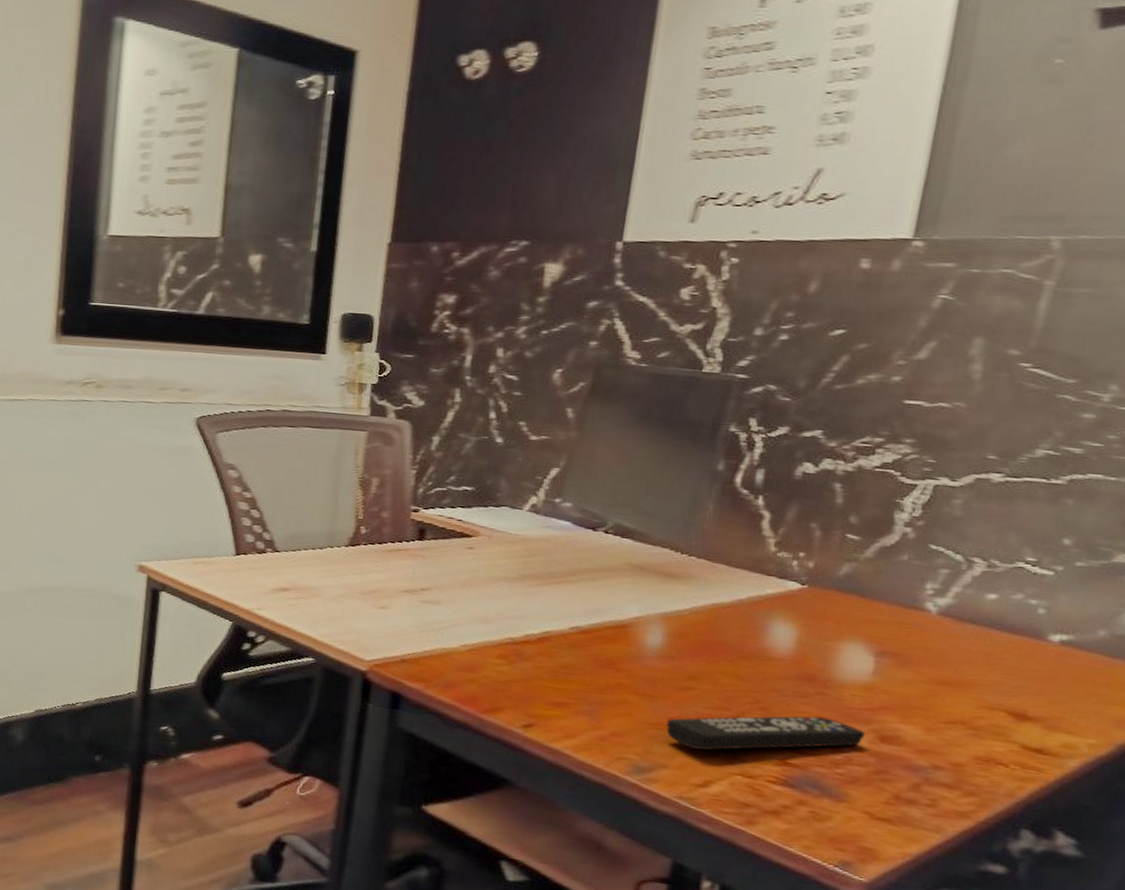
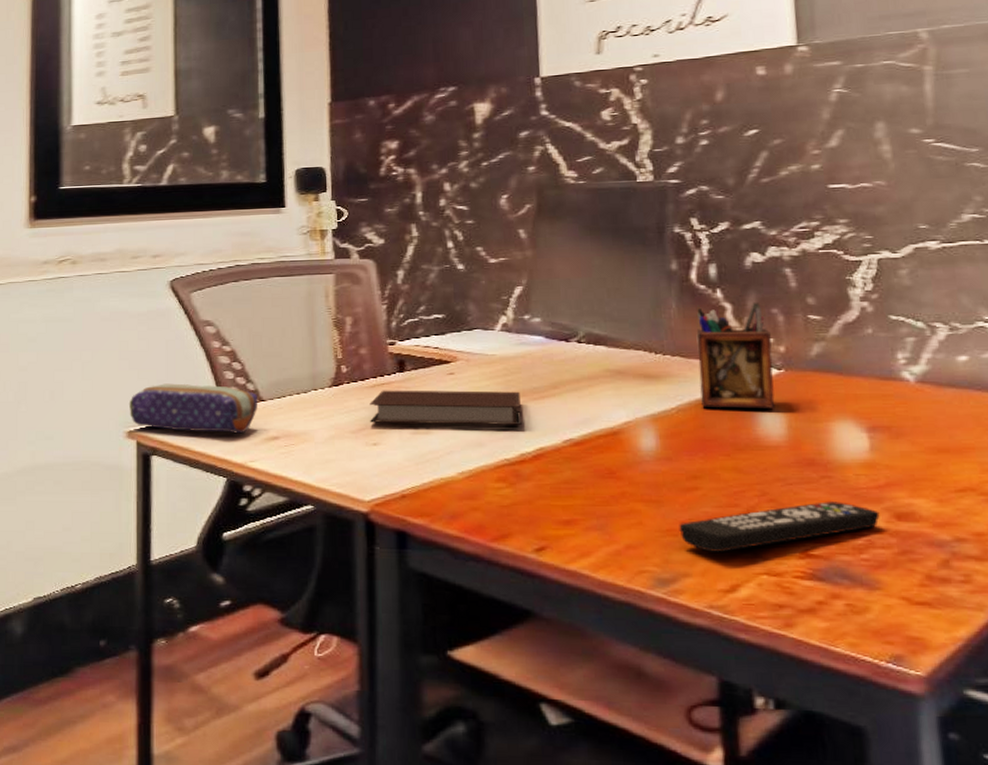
pencil case: none [142,522,273,581] -> present [128,383,259,434]
notebook: none [382,556,537,607] -> present [370,390,522,425]
desk organizer: none [716,509,803,622] -> present [696,302,775,409]

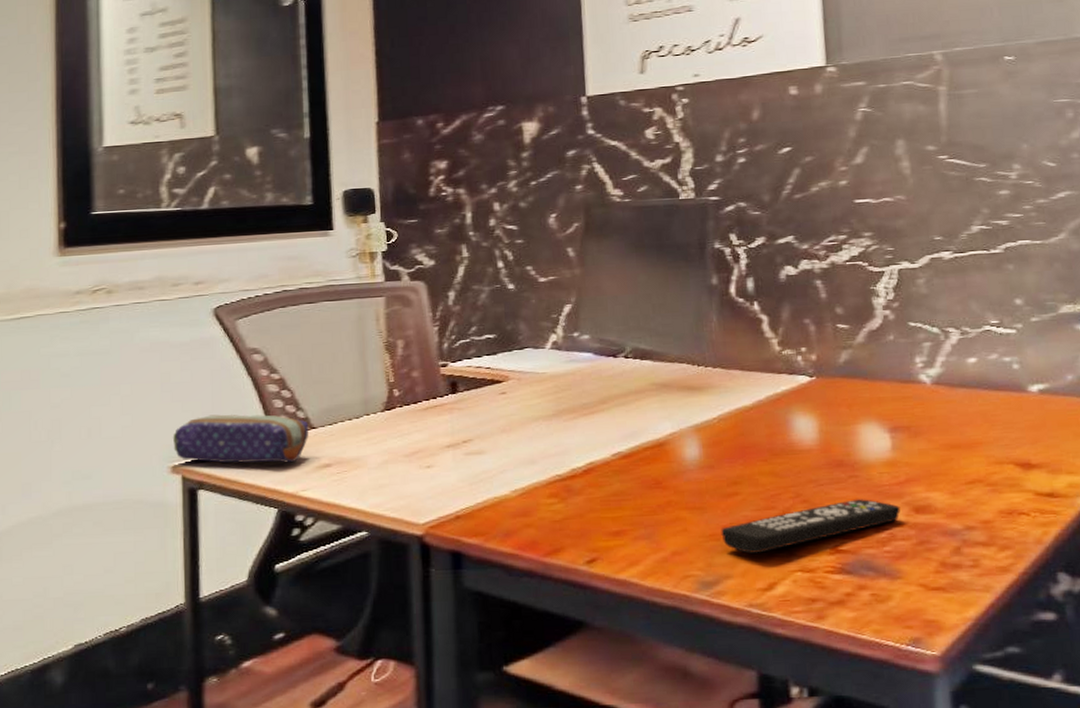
notebook: present [370,390,522,425] -> none [423,408,572,446]
desk organizer: present [696,302,775,409] -> none [735,313,808,416]

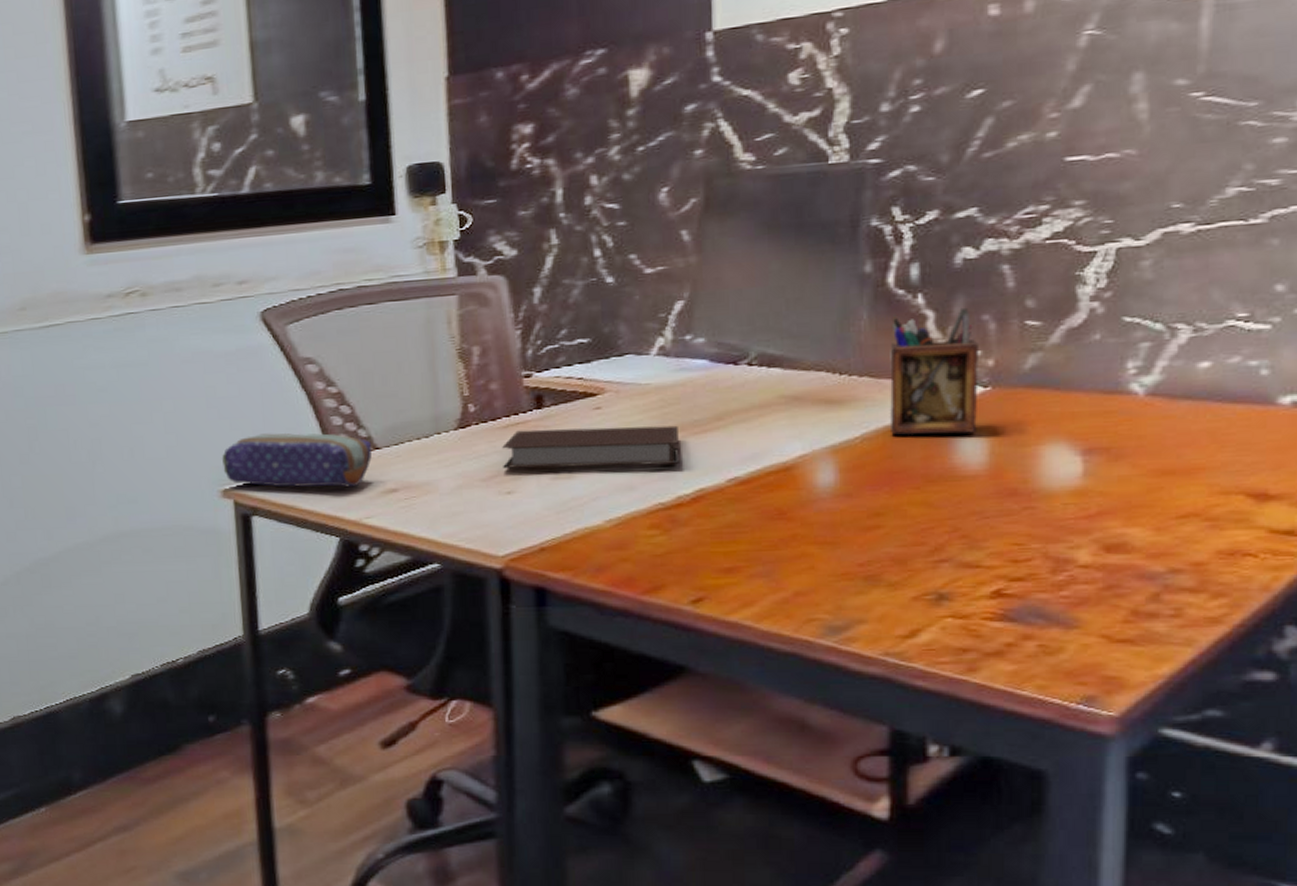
notebook: none [423,408,572,446] -> present [502,425,679,469]
remote control: present [721,499,901,554] -> none [856,535,1086,596]
desk organizer: none [735,313,808,416] -> present [890,307,979,435]

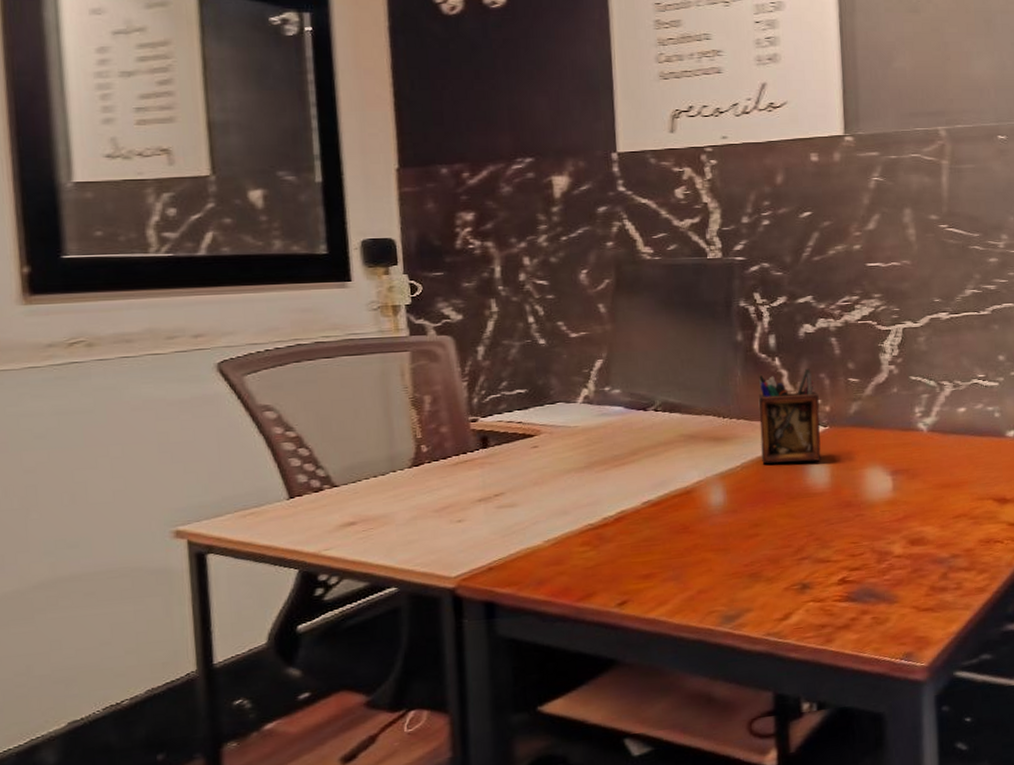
pencil case: present [221,433,373,488] -> none [174,474,331,526]
notebook: present [502,425,679,469] -> none [453,460,604,500]

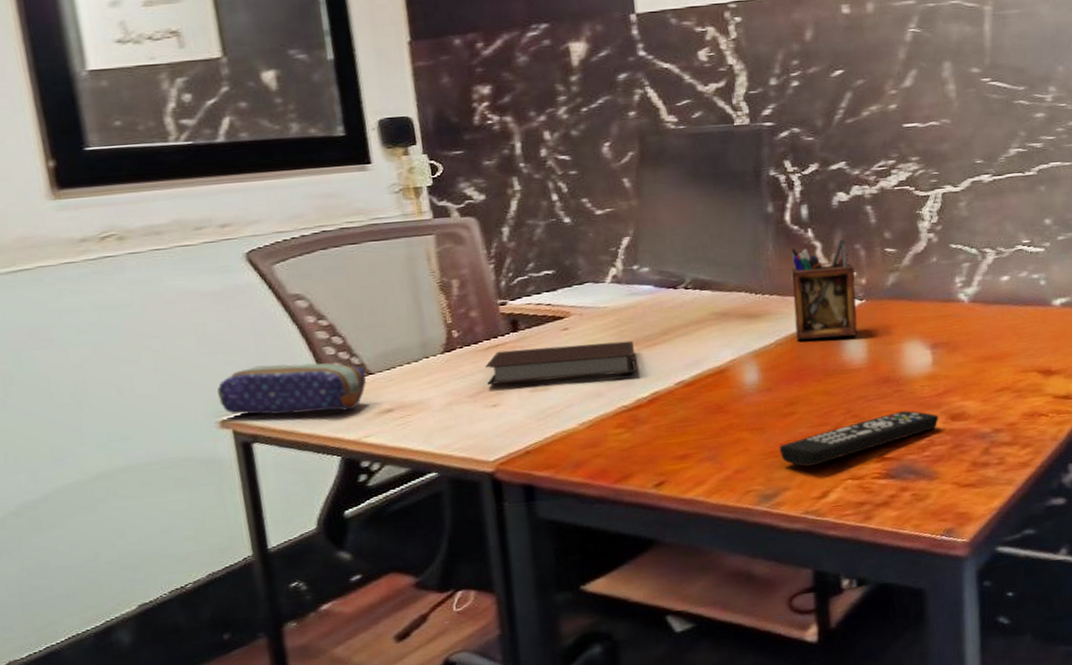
pencil case: none [174,474,331,526] -> present [216,363,366,415]
notebook: none [453,460,604,500] -> present [485,340,636,385]
remote control: none [742,535,899,588] -> present [779,410,939,467]

